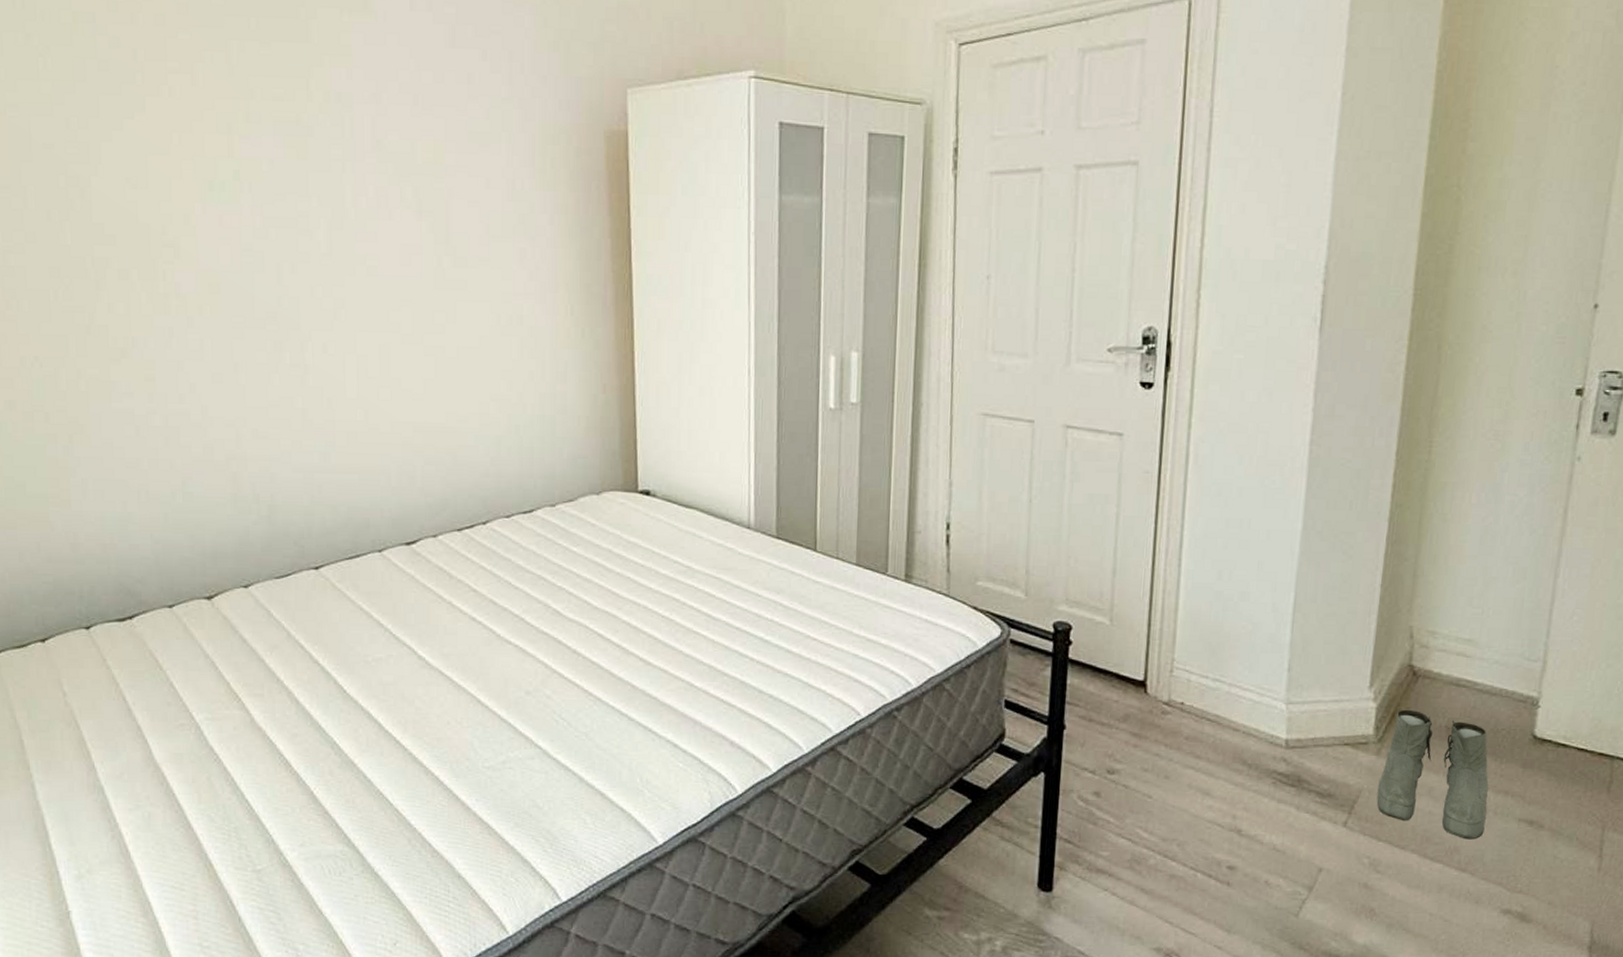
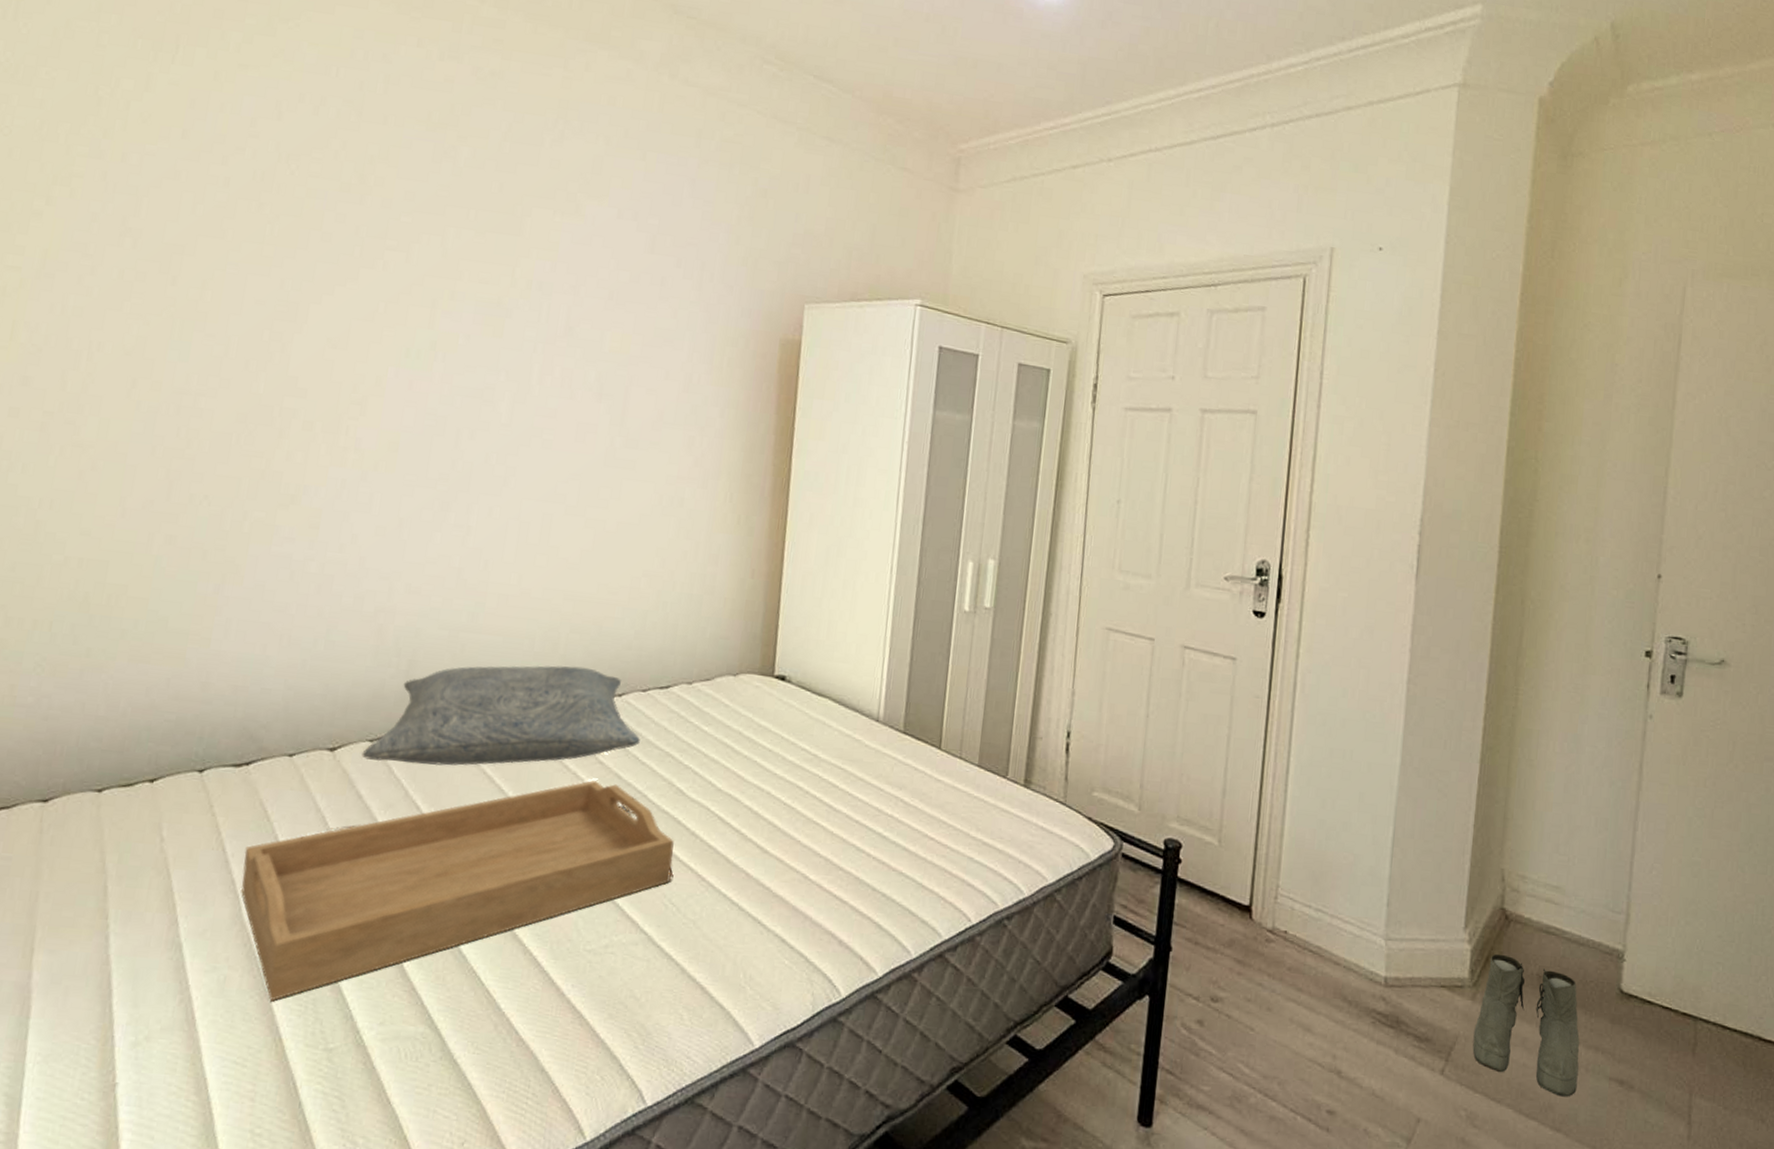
serving tray: none [144,608,558,832] -> present [241,780,674,1002]
pillow: none [239,498,510,606] -> present [362,665,640,766]

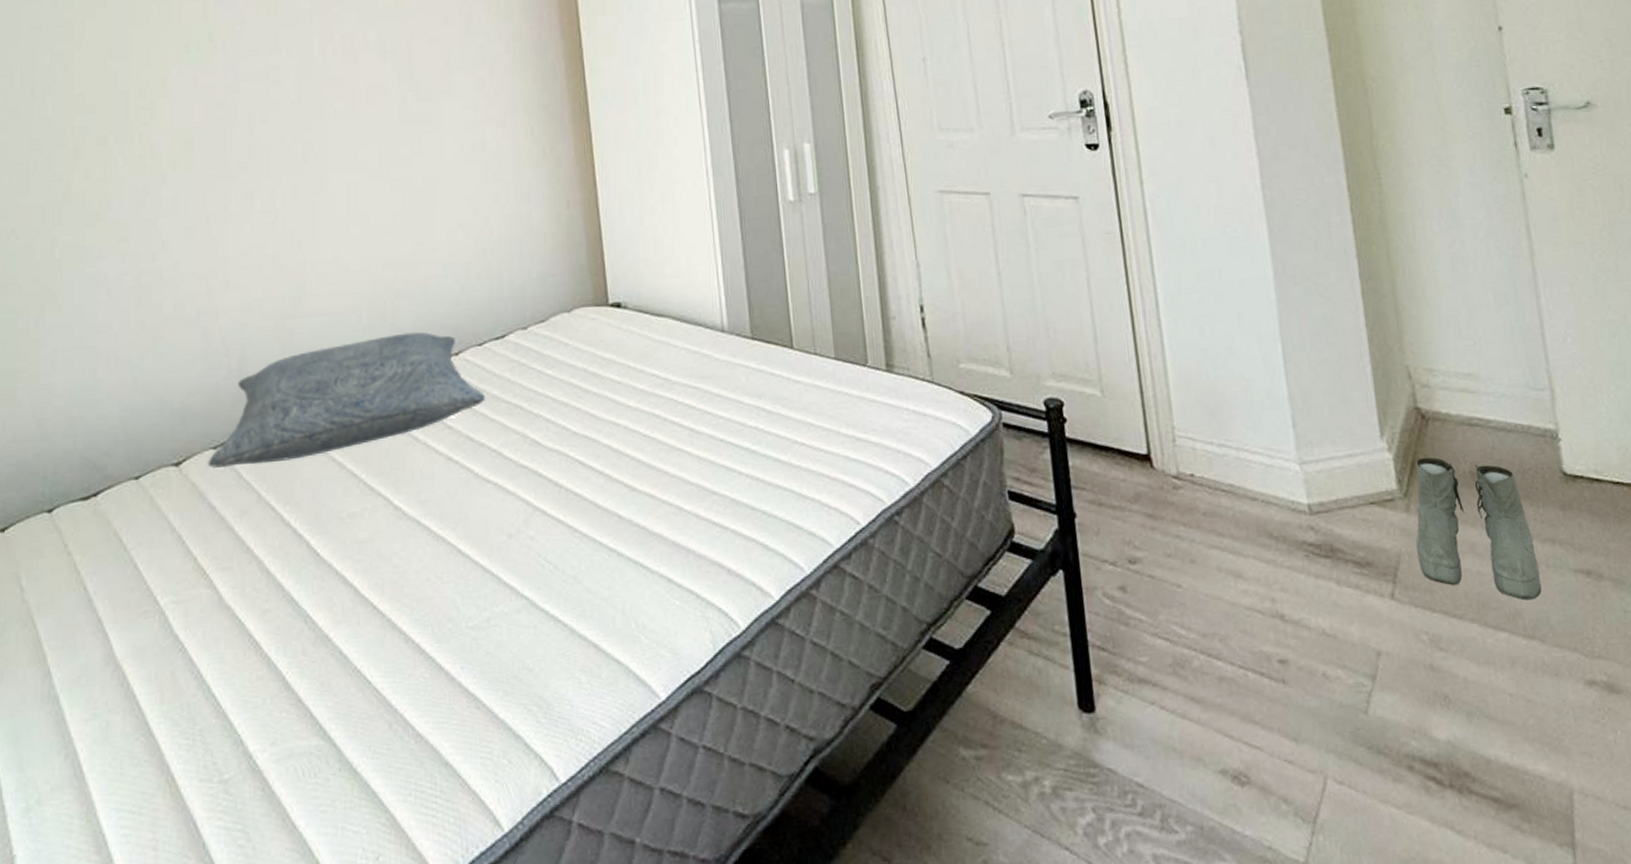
serving tray: present [241,780,674,1002] -> none [106,447,542,740]

